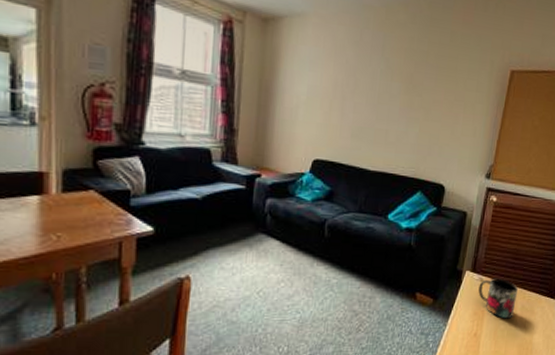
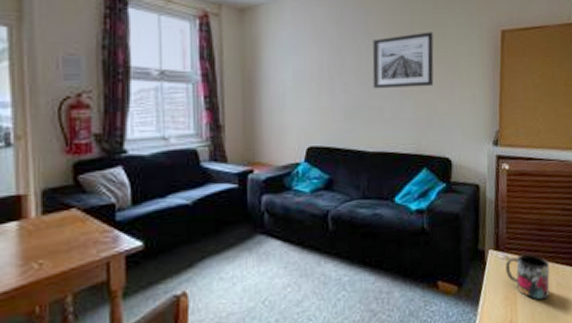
wall art: none [382,63,446,117] -> present [372,32,434,89]

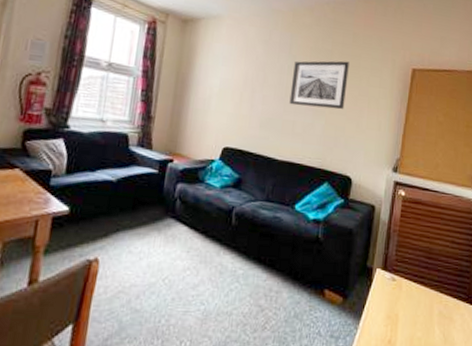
mug: present [506,254,550,300] -> none [391,278,433,326]

